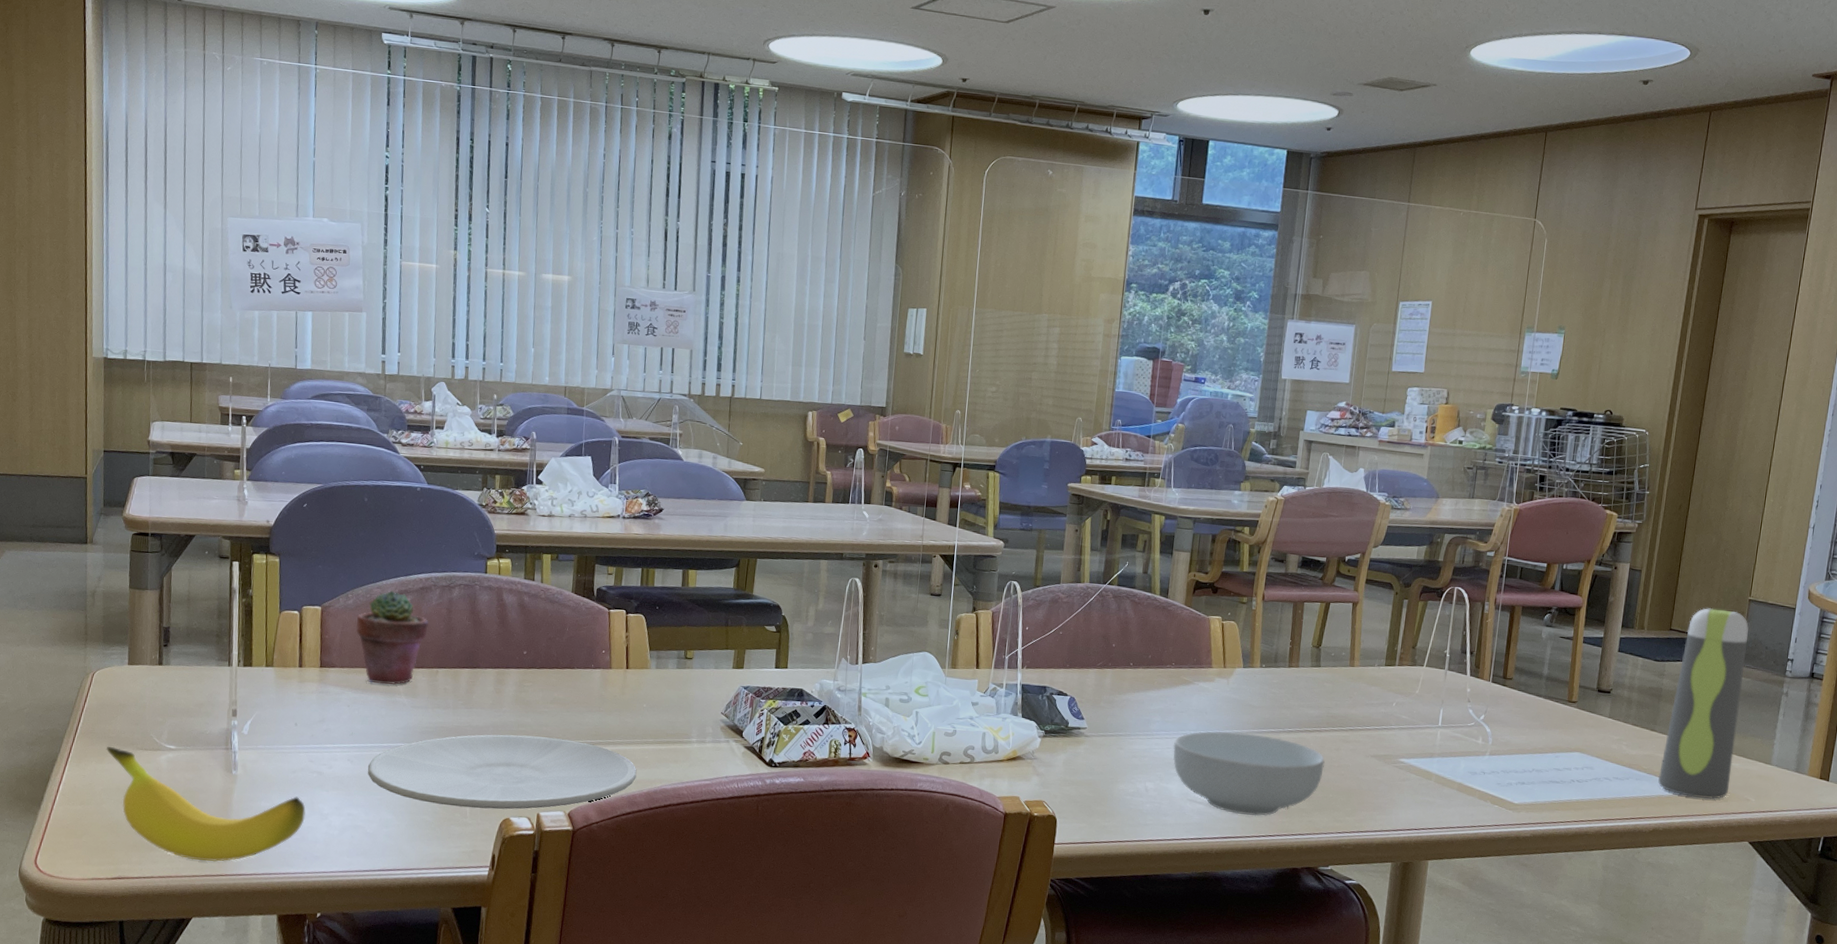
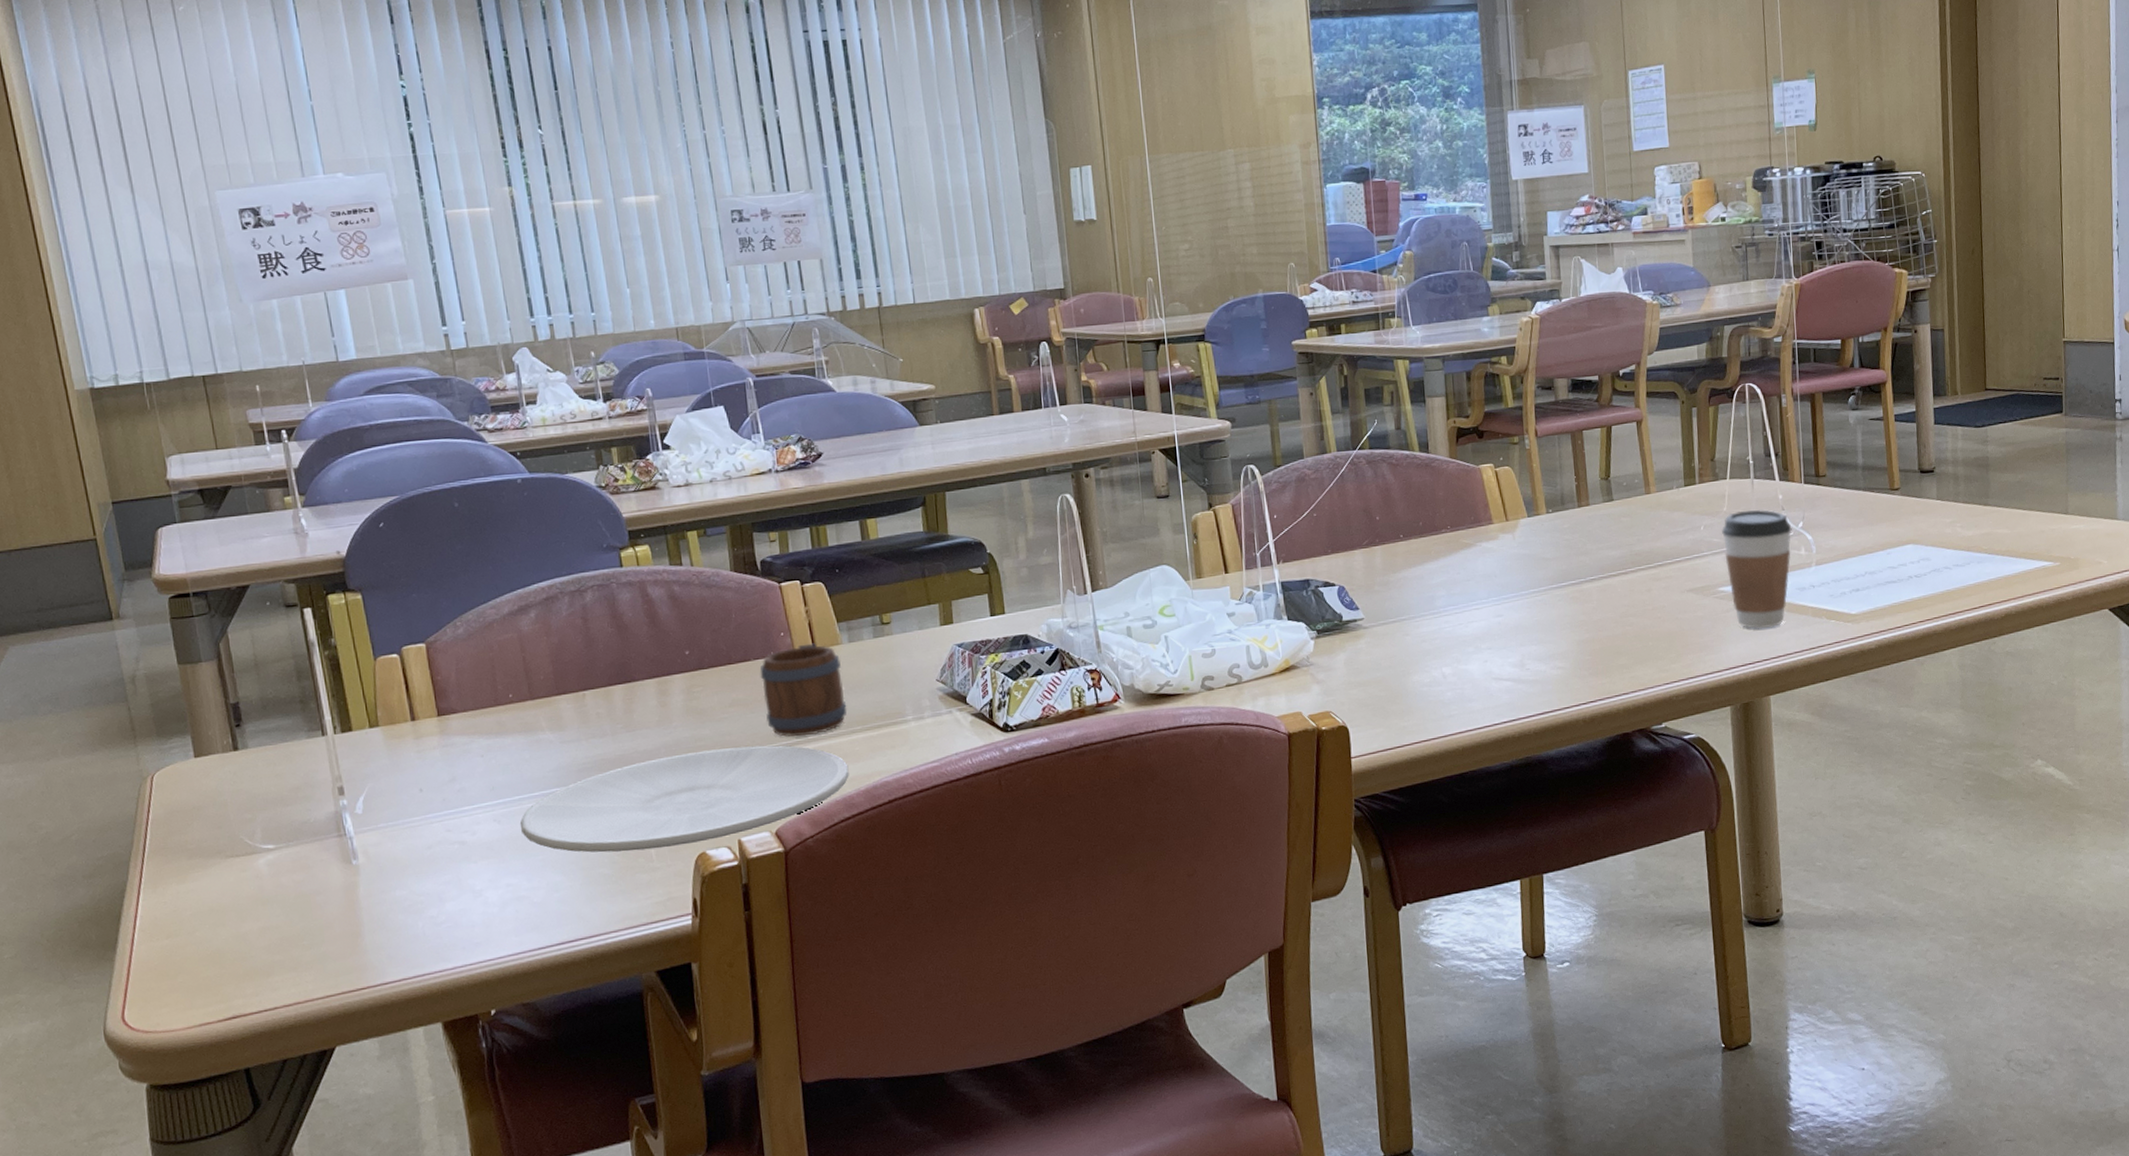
banana: present [106,746,306,862] -> none [186,859,454,978]
potted succulent: present [355,590,429,685] -> none [471,608,563,724]
mug: none [578,663,647,739] -> present [759,643,848,737]
cereal bowl: present [1173,731,1325,817] -> none [1465,589,1638,685]
coffee cup: none [1409,696,1474,802] -> present [1722,510,1792,629]
water bottle: present [1658,608,1749,800] -> none [2000,357,2078,571]

